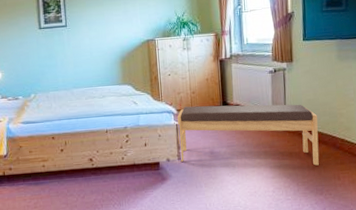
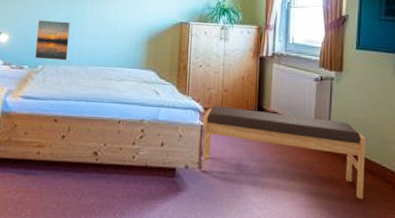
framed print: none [23,54,55,89] -> present [34,20,70,61]

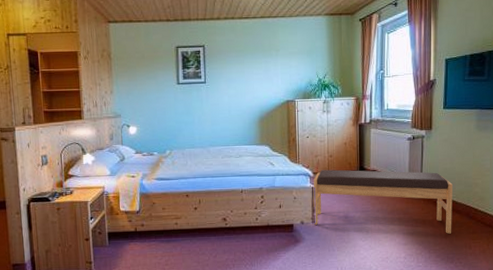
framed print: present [34,20,70,61] -> none [160,110,191,145]

